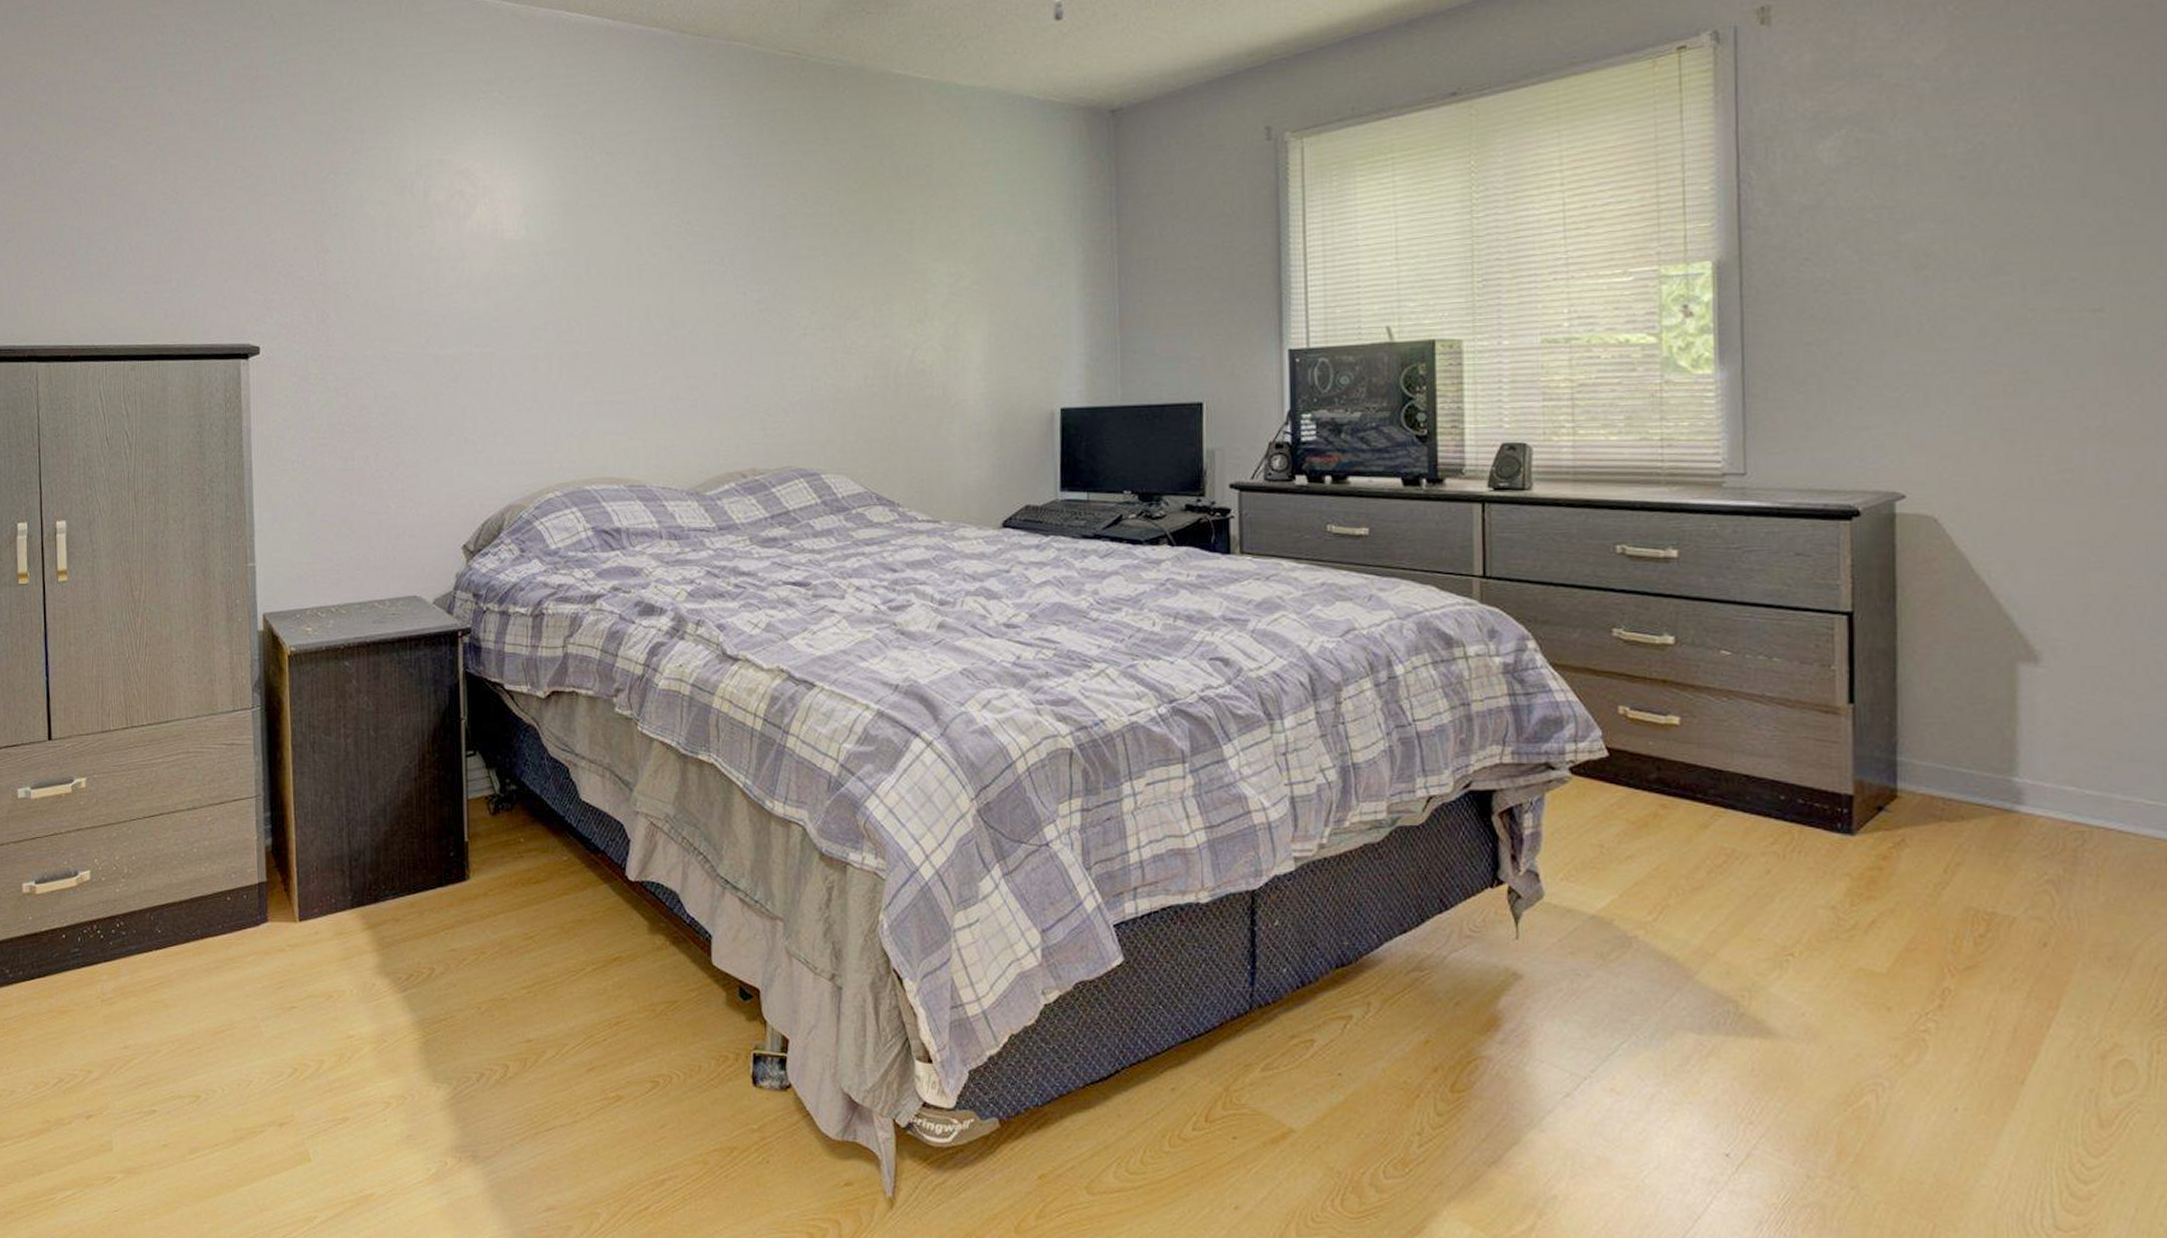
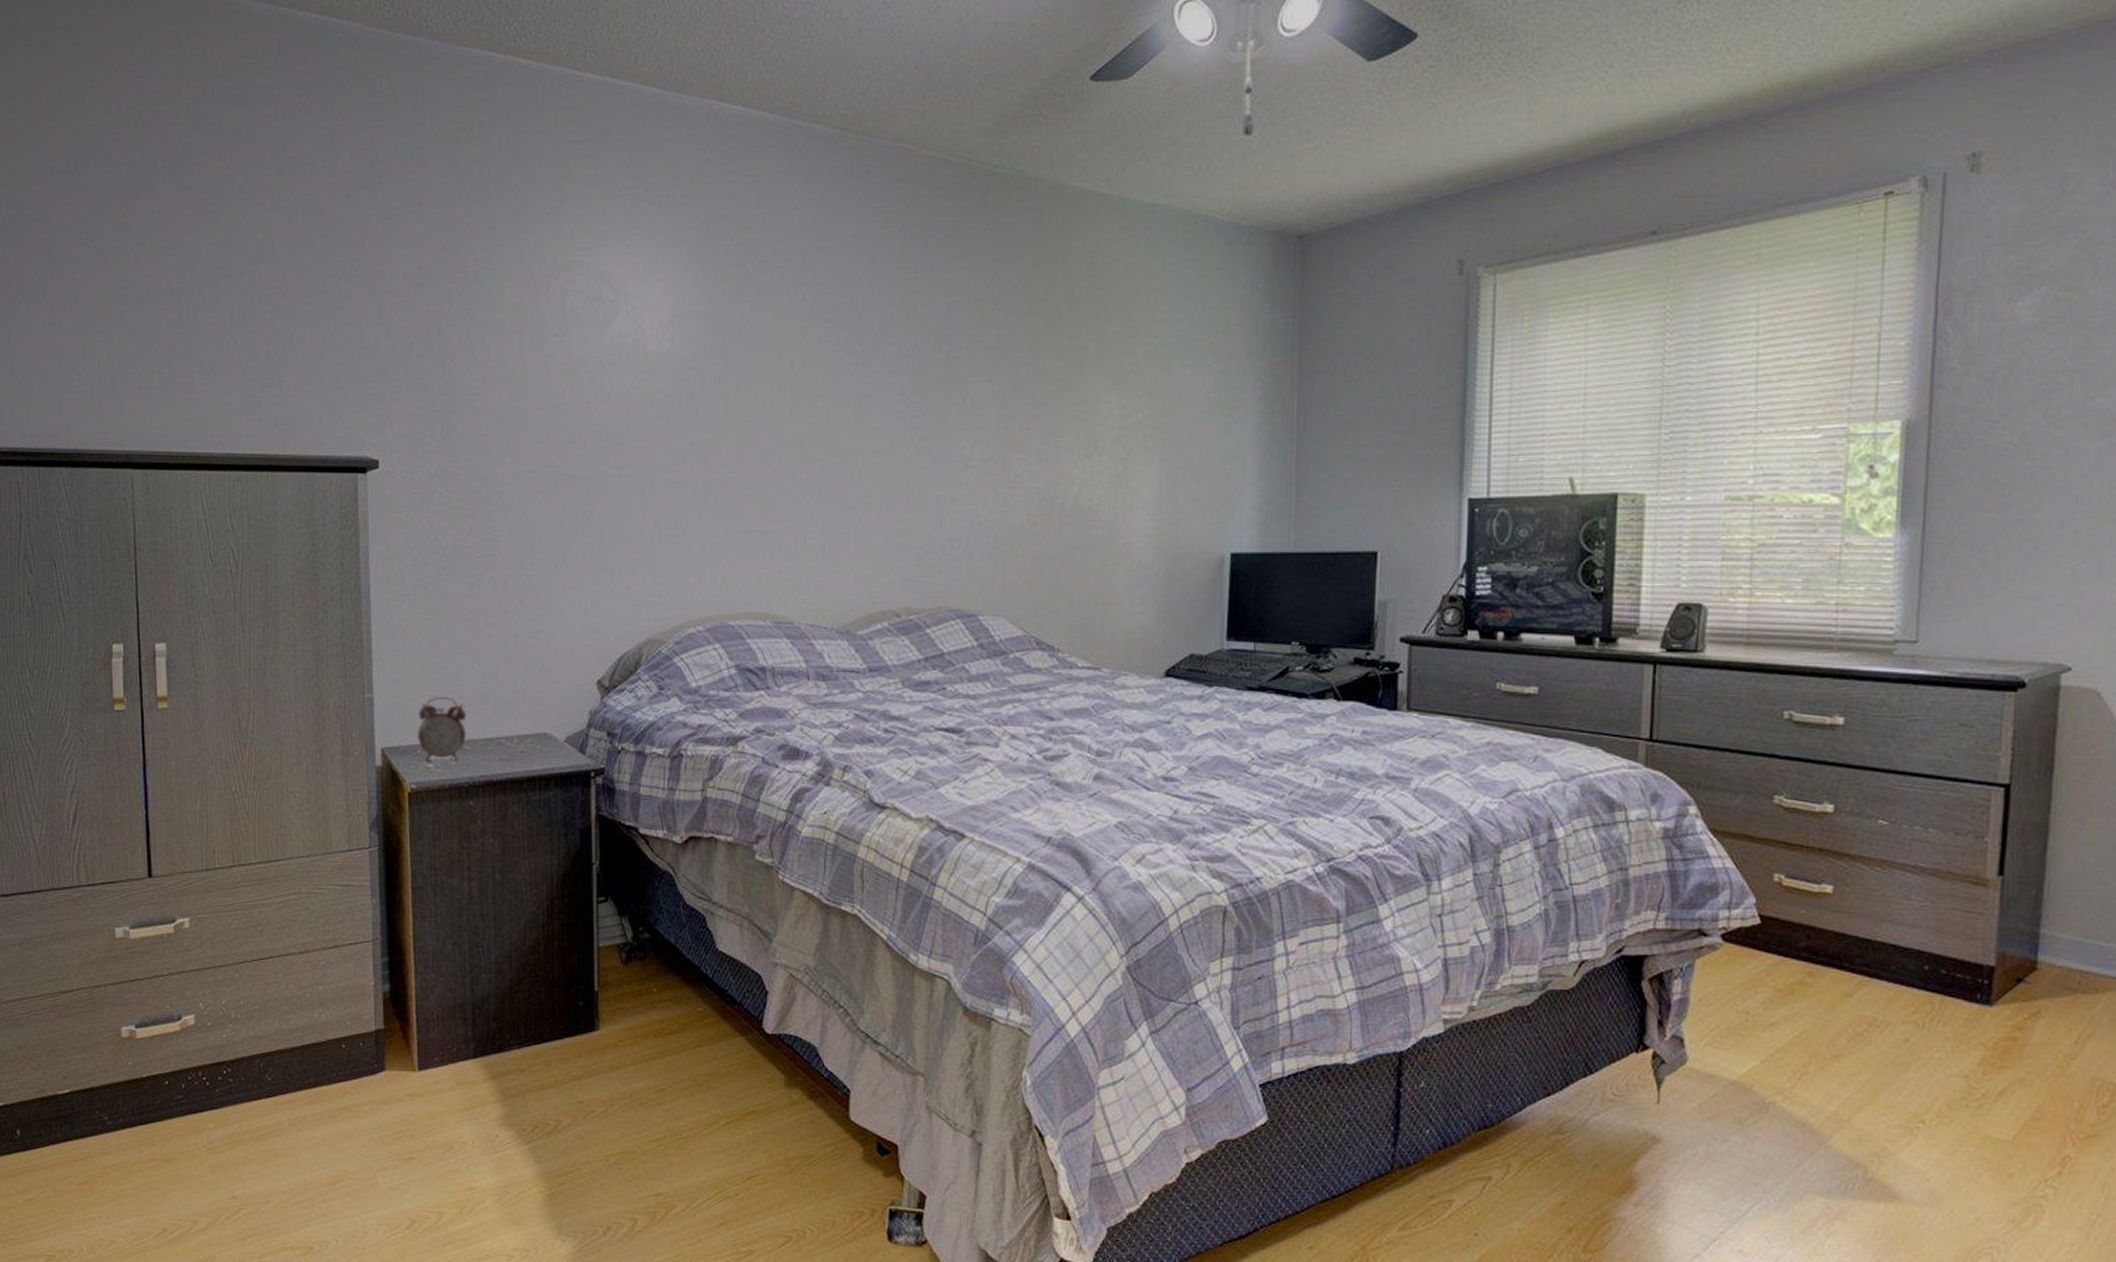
alarm clock: none [295,564,342,625] -> present [416,697,467,761]

